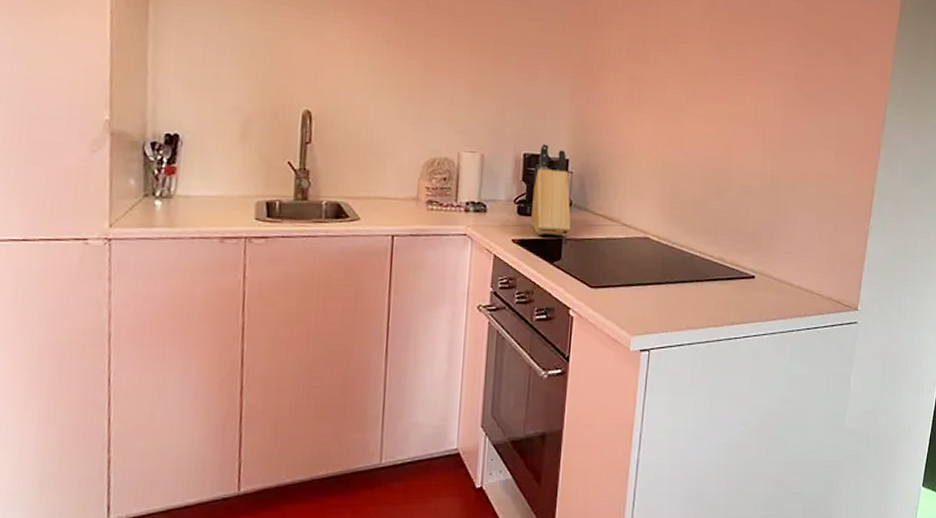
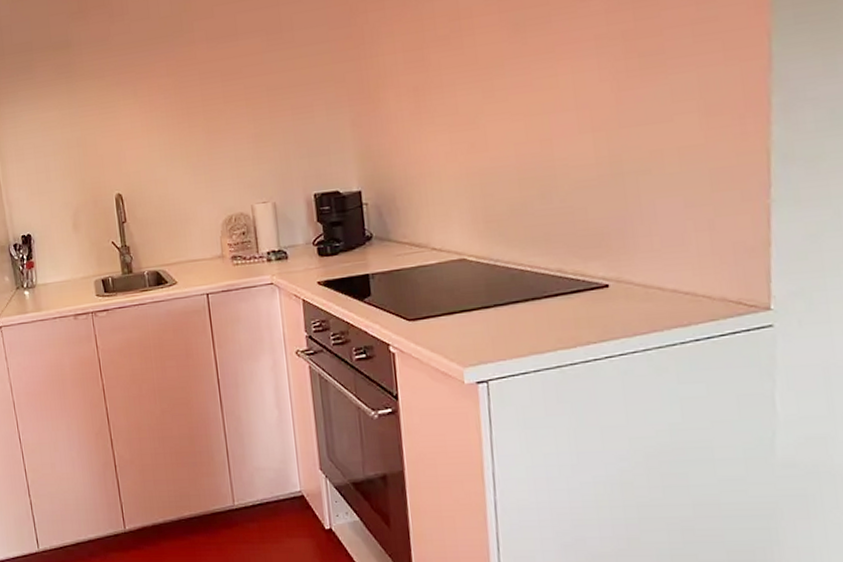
knife block: present [531,143,571,237] -> none [327,179,377,273]

